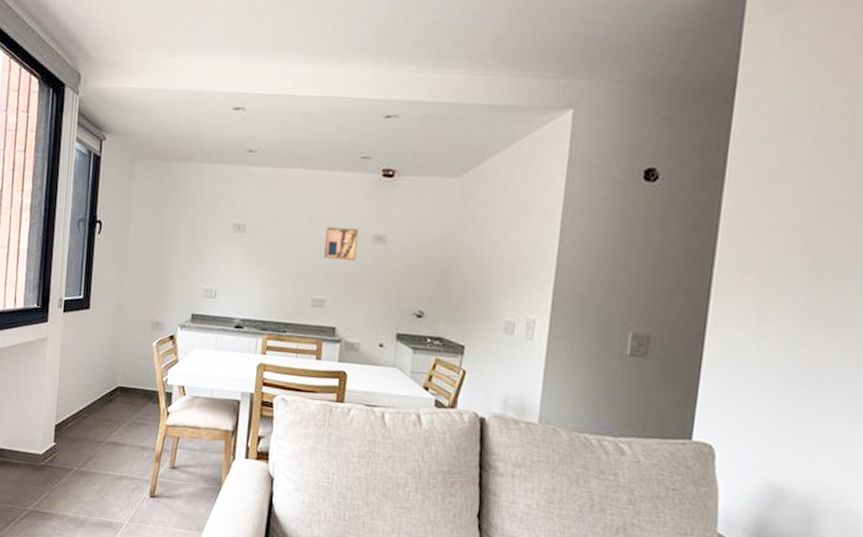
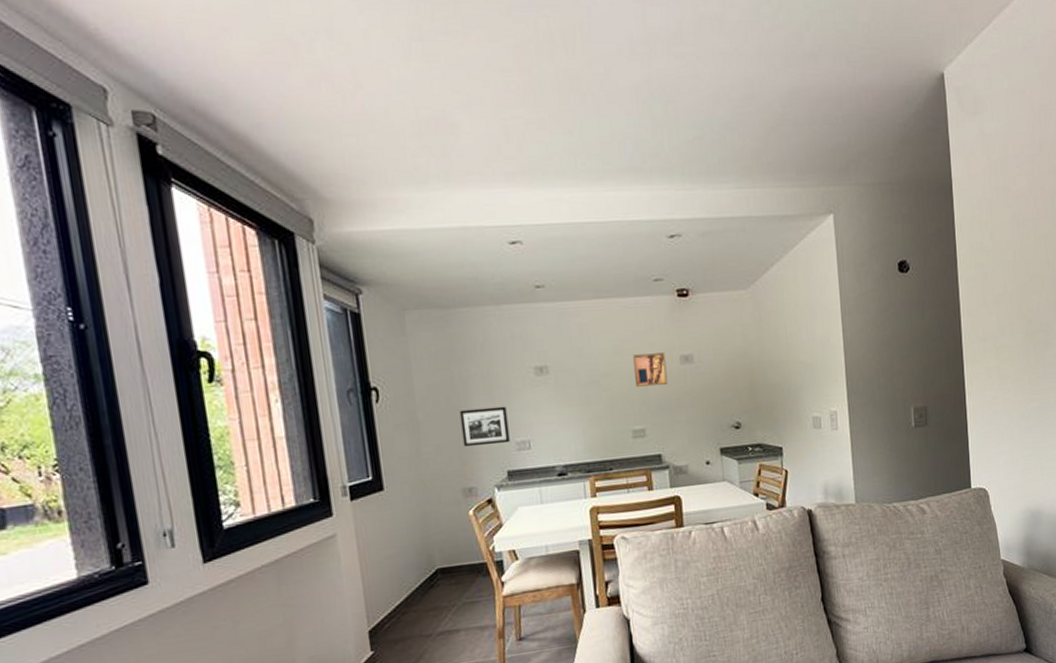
picture frame: none [160,252,202,289] -> present [459,406,510,448]

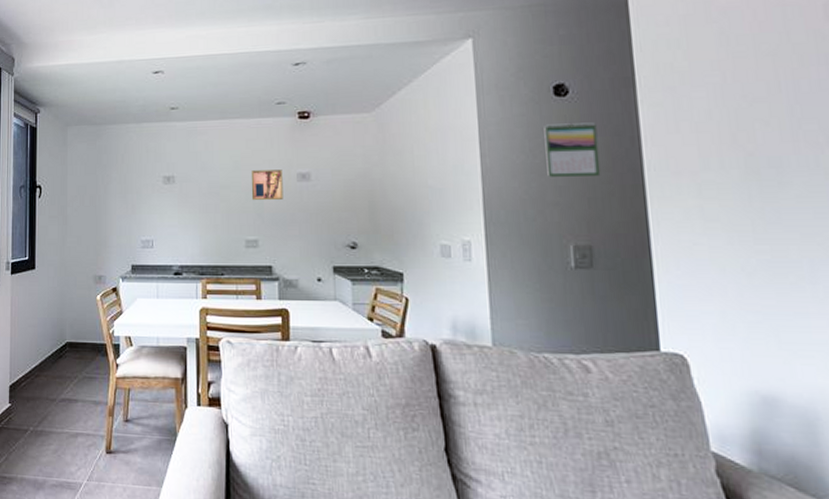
picture frame: present [459,406,510,448] -> none [99,208,137,241]
calendar: none [891,296,933,348] -> present [544,122,601,177]

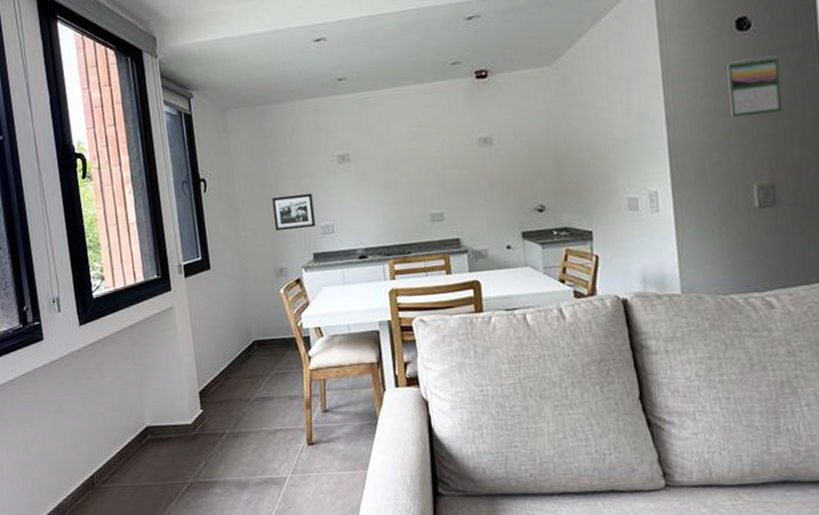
picture frame: none [99,208,137,241] -> present [272,193,316,231]
wall art: present [251,170,283,201] -> none [430,136,466,171]

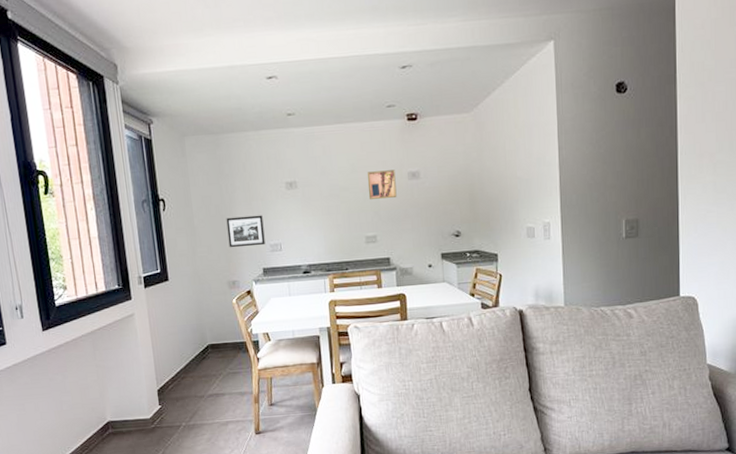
wall art: none [430,136,466,171] -> present [367,170,397,199]
calendar: present [727,55,783,117] -> none [607,115,647,164]

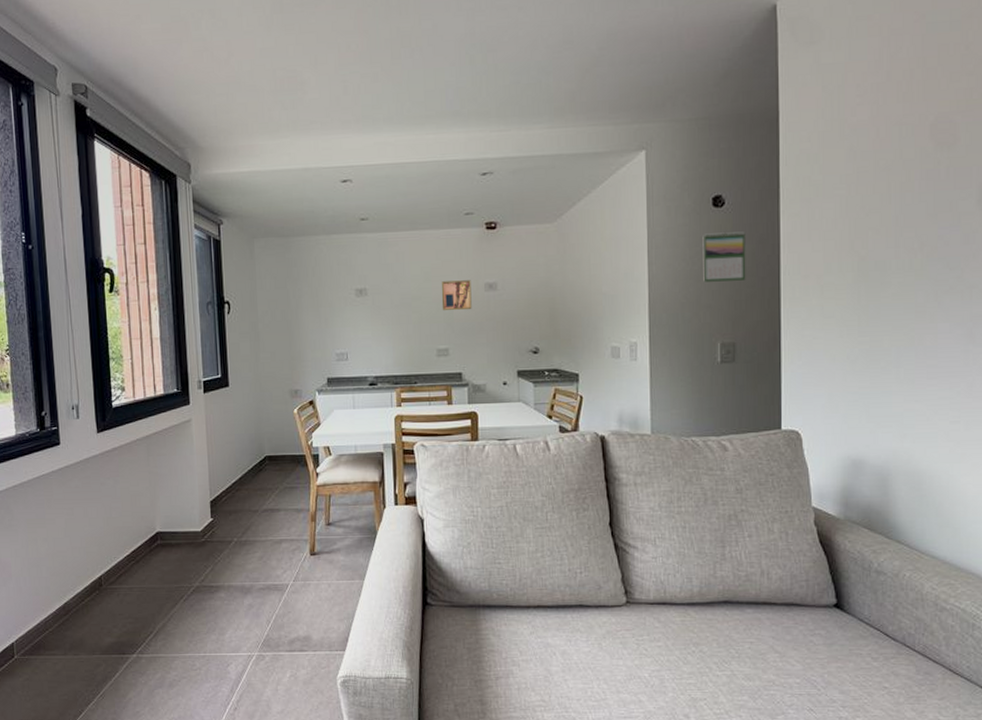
picture frame: present [226,215,265,248] -> none [291,322,331,355]
calendar: none [607,115,647,164] -> present [702,231,746,282]

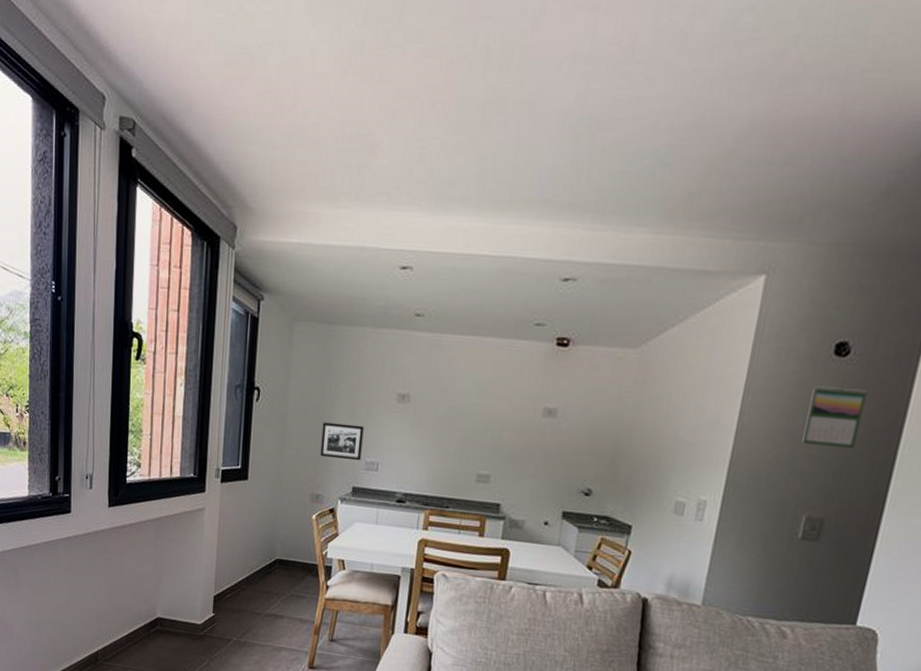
picture frame: none [291,322,331,355] -> present [320,422,364,461]
wall art: present [441,280,472,310] -> none [490,399,529,436]

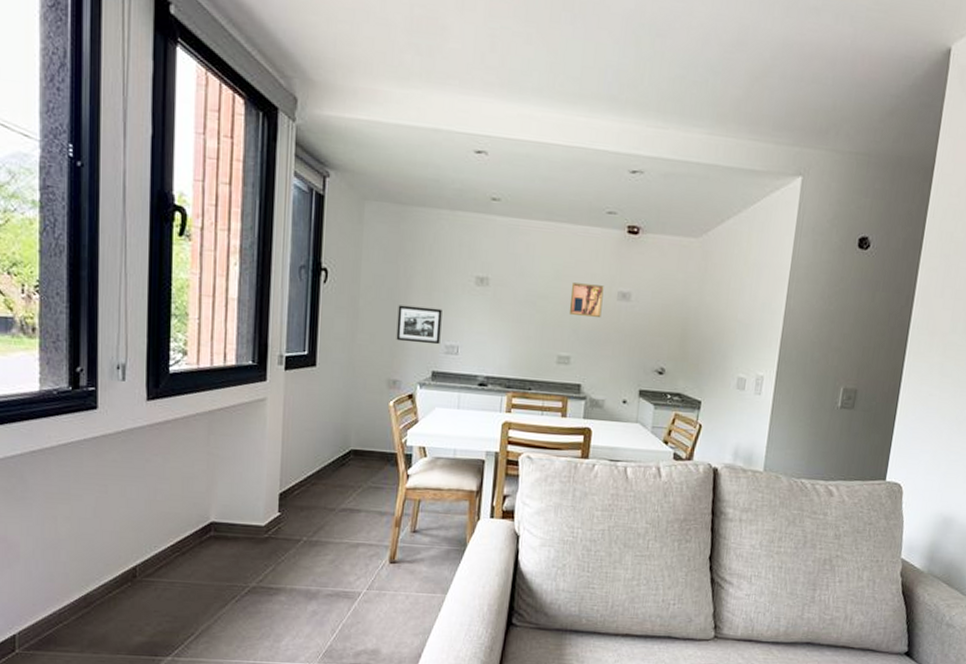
wall art: none [490,399,529,436] -> present [568,282,604,318]
calendar: present [802,386,867,448] -> none [837,274,884,328]

